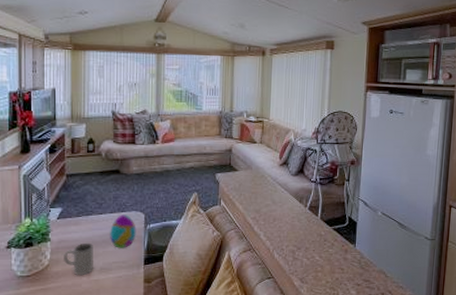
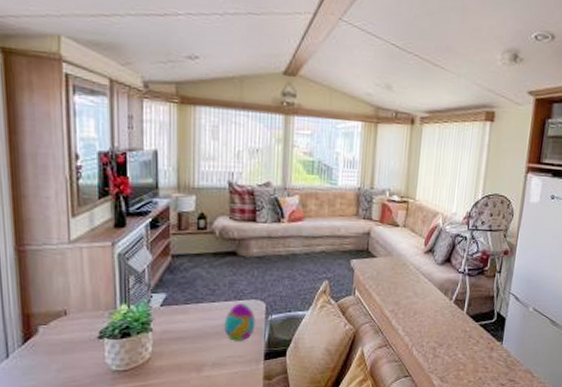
mug: present [64,242,93,276] -> none [169,334,204,371]

